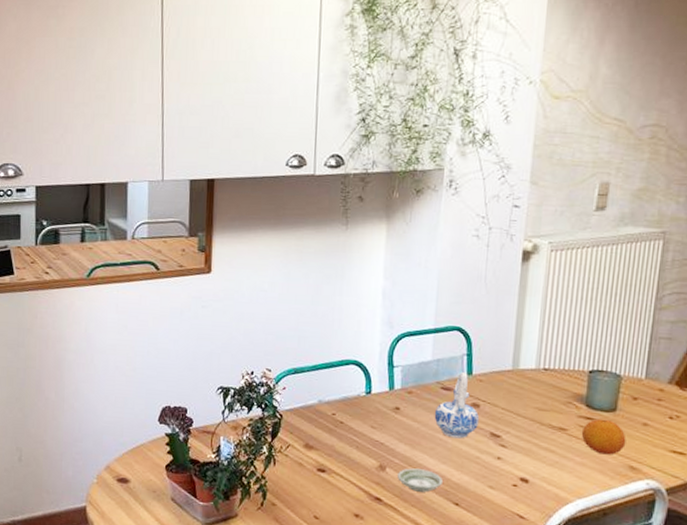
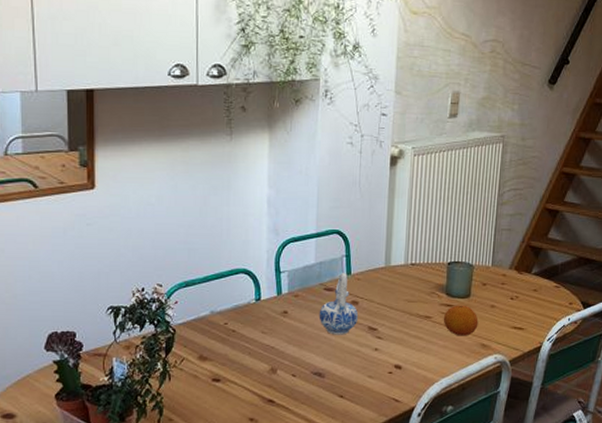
saucer: present [397,468,443,493] -> none [288,367,328,389]

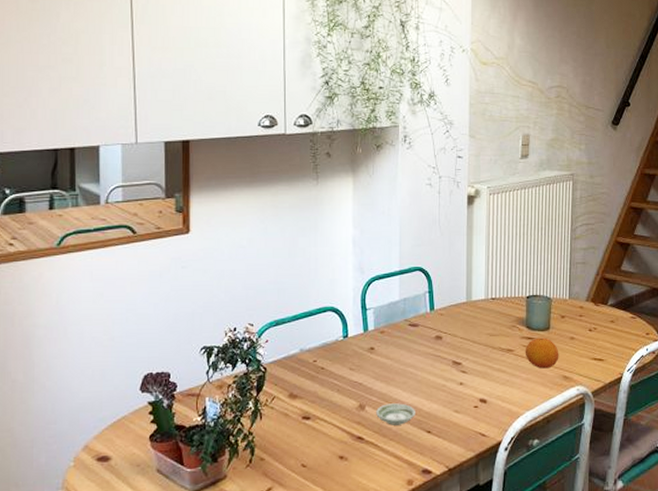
saucer: none [288,367,328,389] -> present [376,403,415,425]
ceramic pitcher: present [319,273,359,335] -> none [404,309,443,370]

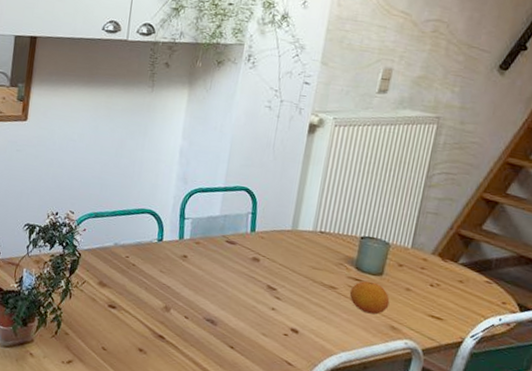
saucer: present [376,403,415,425] -> none [180,311,221,335]

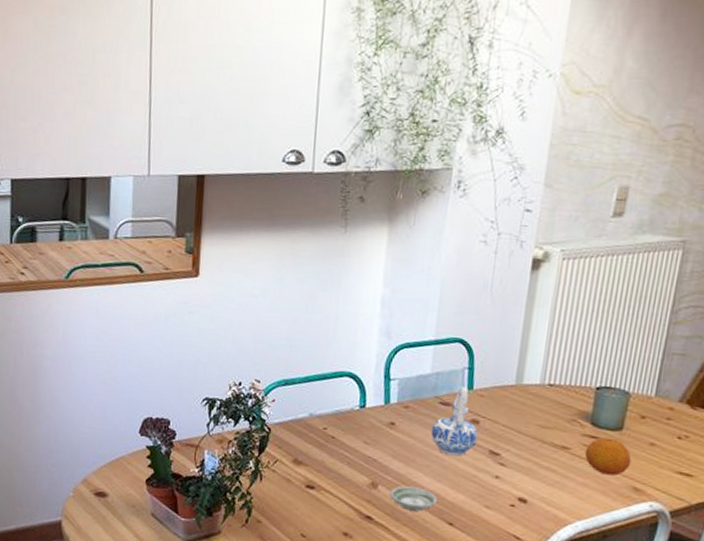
saucer: none [180,311,221,335] -> present [390,486,437,511]
ceramic pitcher: none [217,229,259,289] -> present [431,387,479,456]

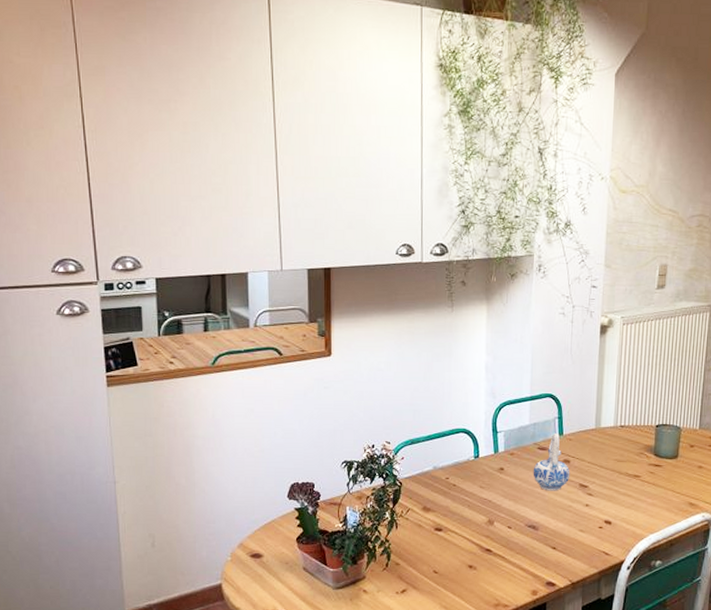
saucer: present [390,486,437,511] -> none [504,520,542,540]
fruit: present [584,437,632,476] -> none [651,465,686,495]

